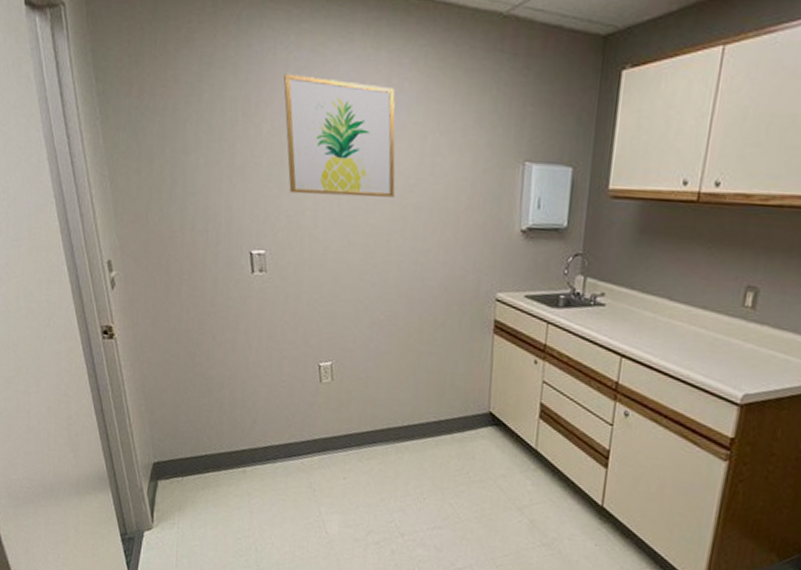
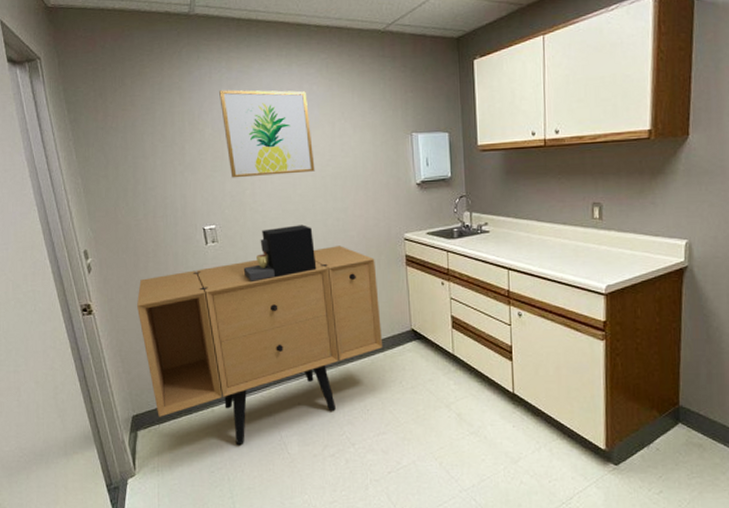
sideboard: none [166,296,456,515] -> present [137,245,383,446]
coffee maker: none [294,263,383,327] -> present [243,224,317,281]

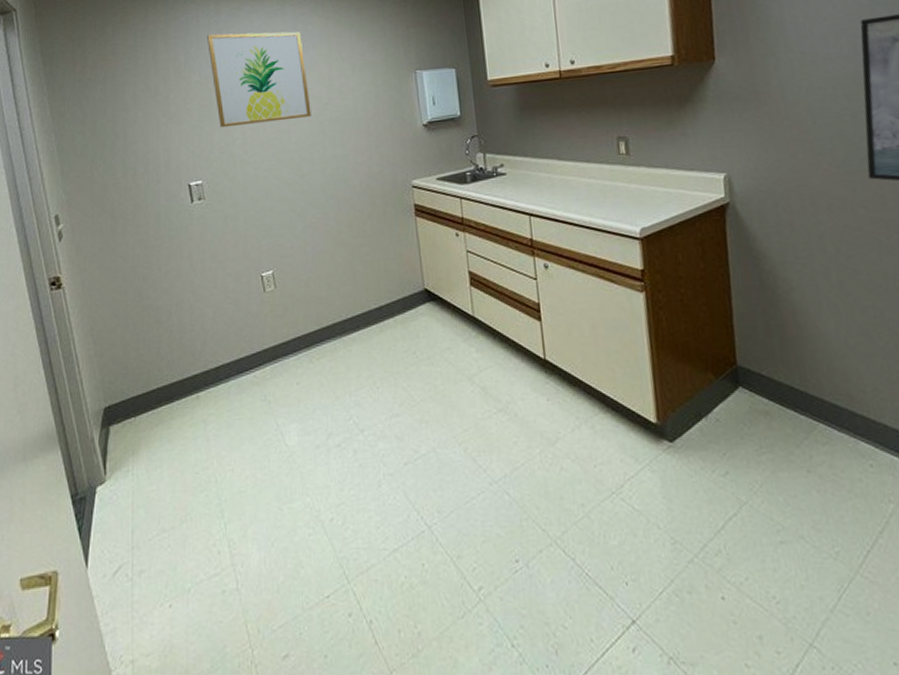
sideboard: present [137,245,383,446] -> none [113,197,393,439]
coffee maker: present [243,224,317,281] -> none [233,175,316,242]

